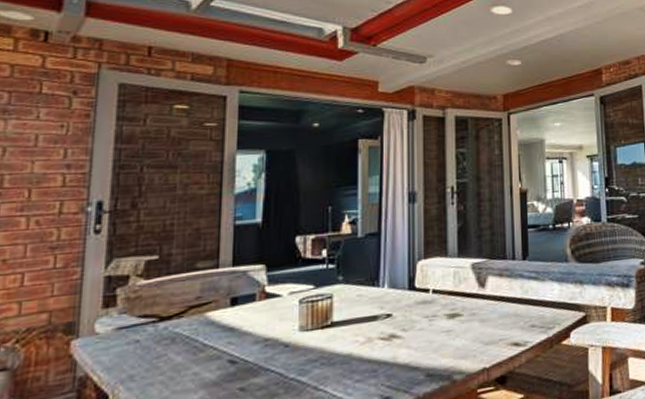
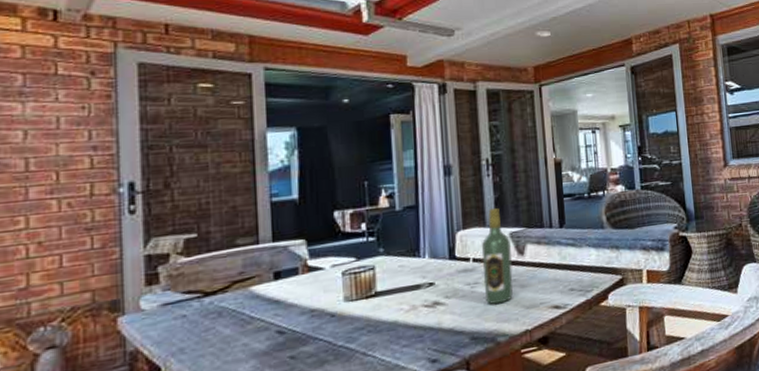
wine bottle: none [442,237,473,340] -> present [481,207,513,305]

